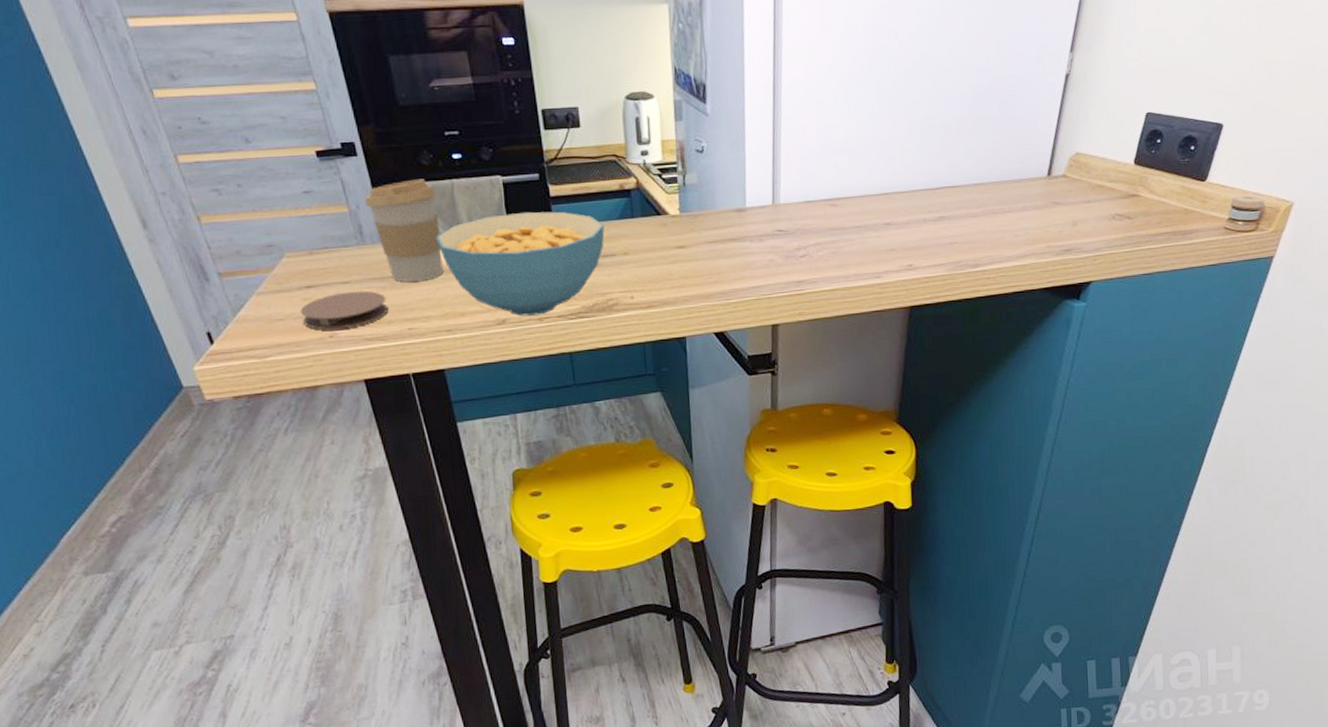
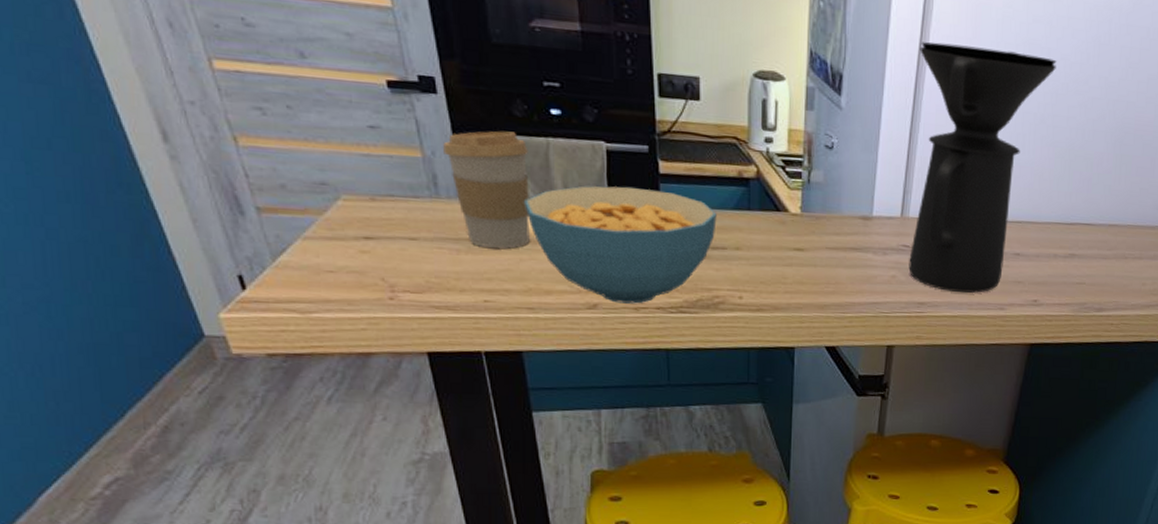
coaster: present [300,290,389,330] -> none [355,249,462,292]
coffee maker: none [774,38,905,267] -> present [908,42,1057,294]

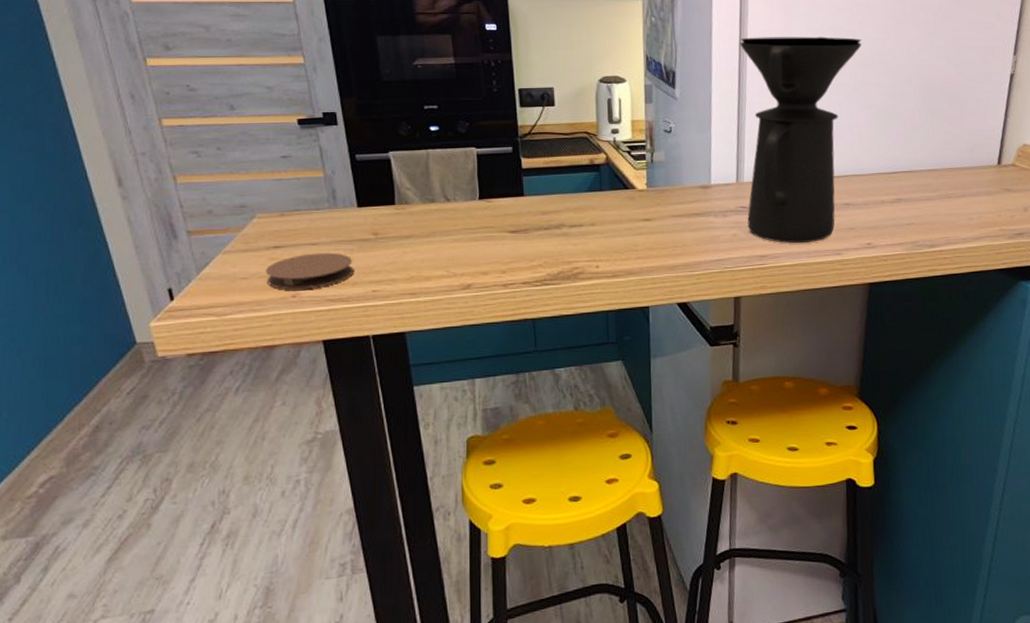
coaster: none [355,249,462,292] -> present [265,252,354,290]
coffee cup: present [443,130,530,249] -> none [342,148,412,245]
cereal bowl: present [525,185,717,304] -> none [408,182,573,282]

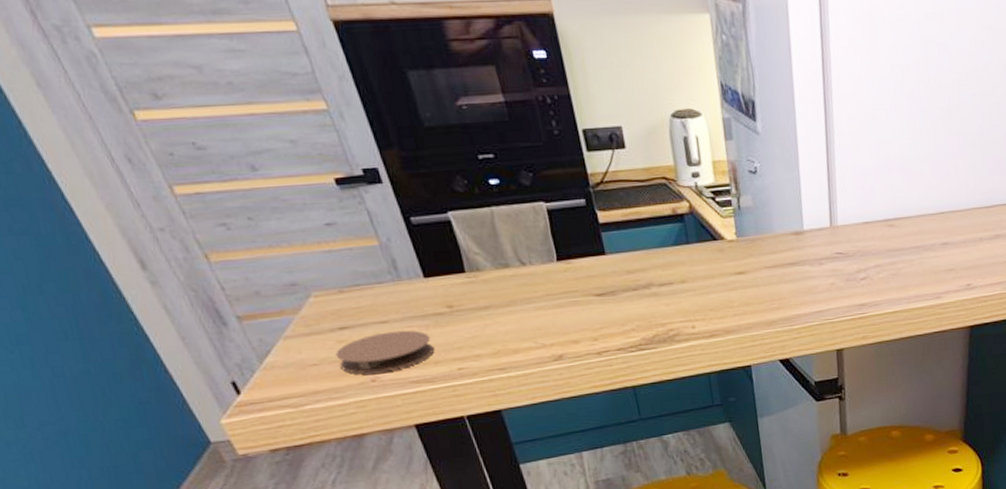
coffee maker: present [740,36,862,244] -> none [823,51,954,290]

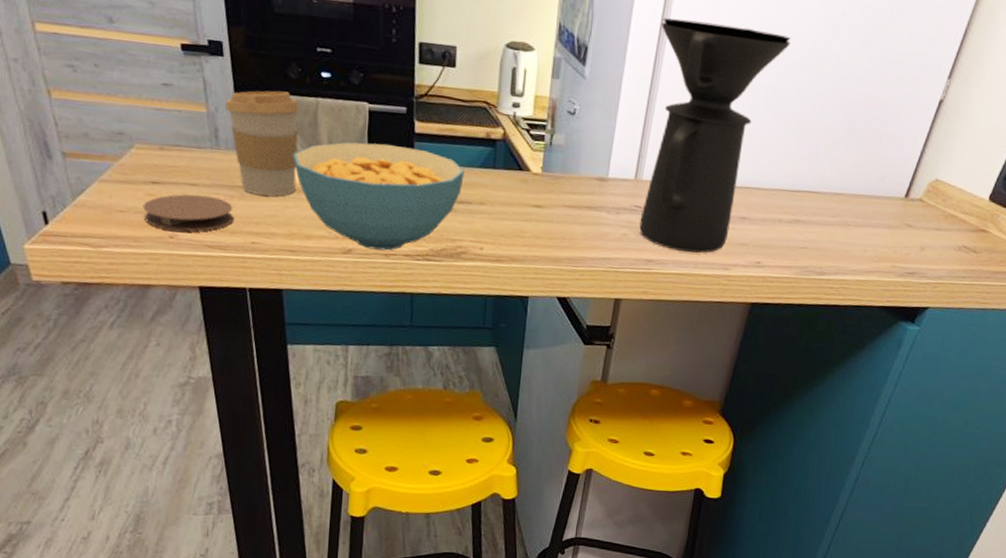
coffee cup: none [396,207,491,319] -> present [225,90,300,196]
cereal bowl: none [479,239,660,351] -> present [293,142,465,251]
coffee maker: none [823,51,954,290] -> present [639,18,791,253]

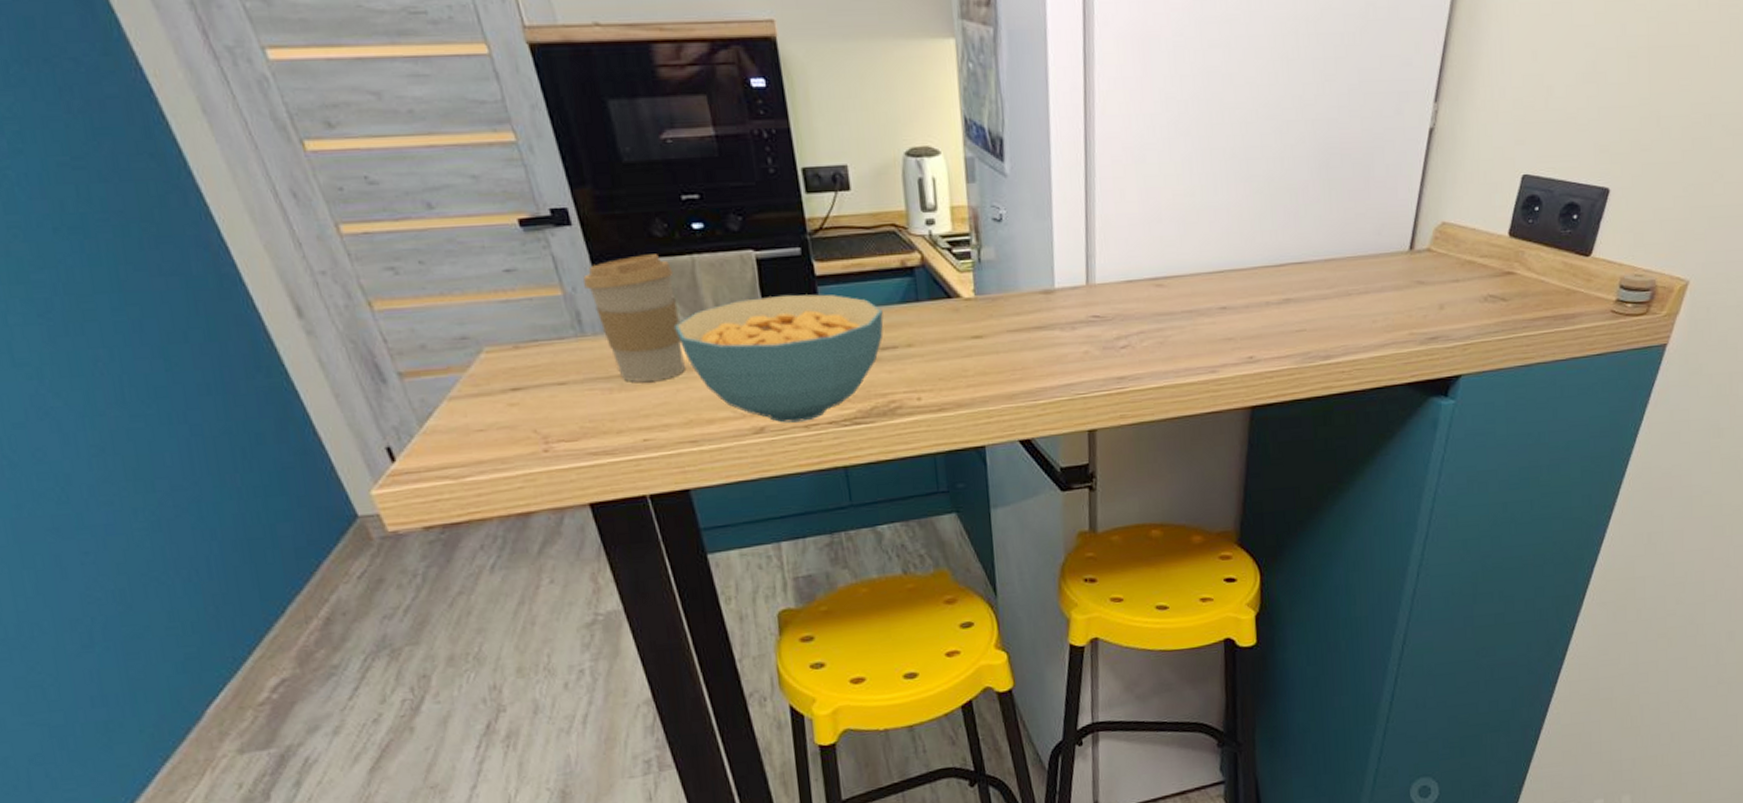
coaster: present [142,194,234,232] -> none [505,393,618,443]
coffee maker: present [639,18,791,253] -> none [1085,83,1242,361]

